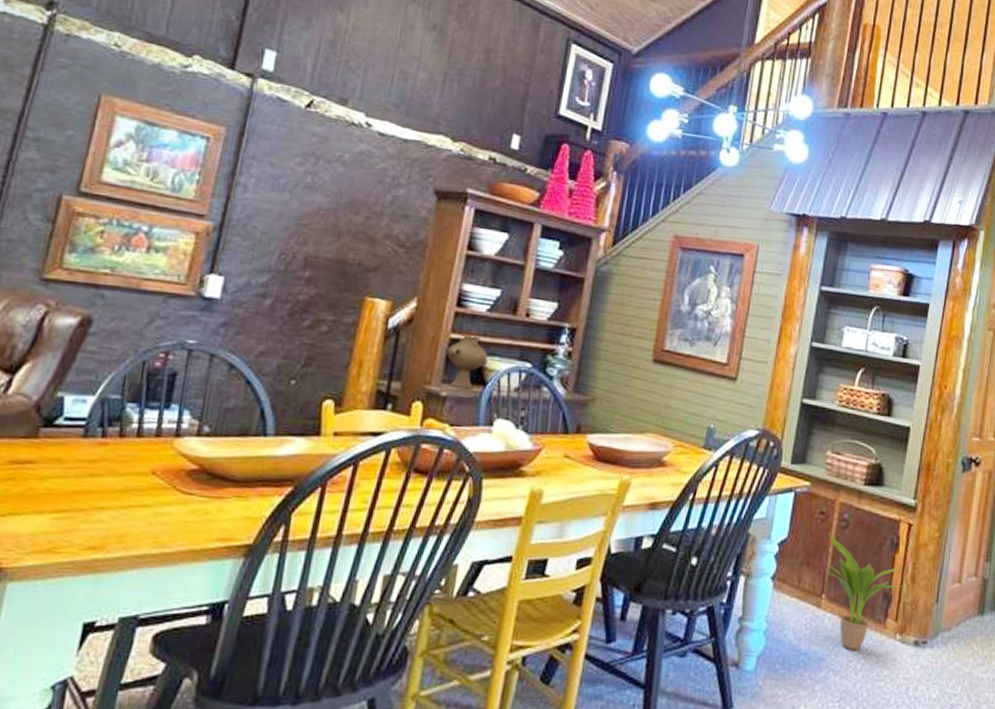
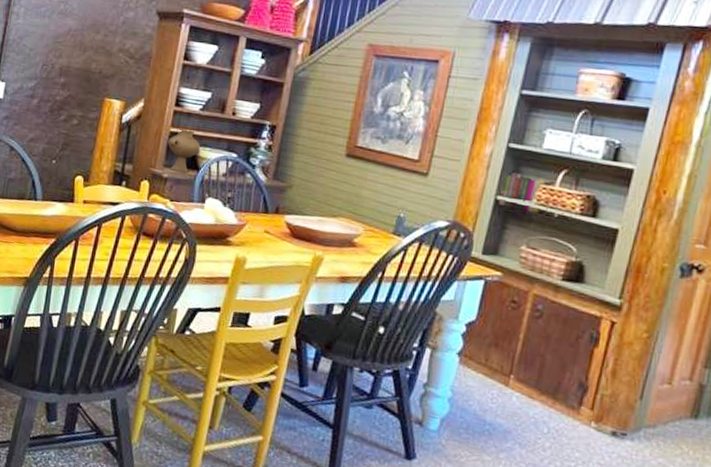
books: none [804,373,870,421] -> present [498,173,572,220]
potted plant: present [825,532,904,651] -> none [515,320,602,431]

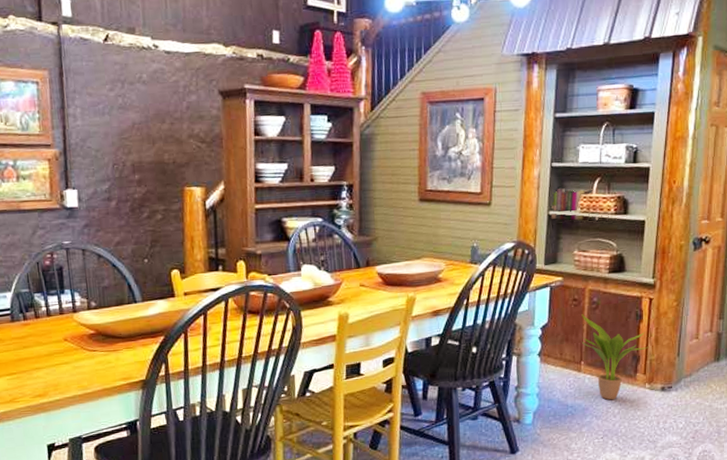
vase: present [167,129,201,174] -> none [255,203,287,247]
potted plant: none [515,320,602,431] -> present [581,314,649,401]

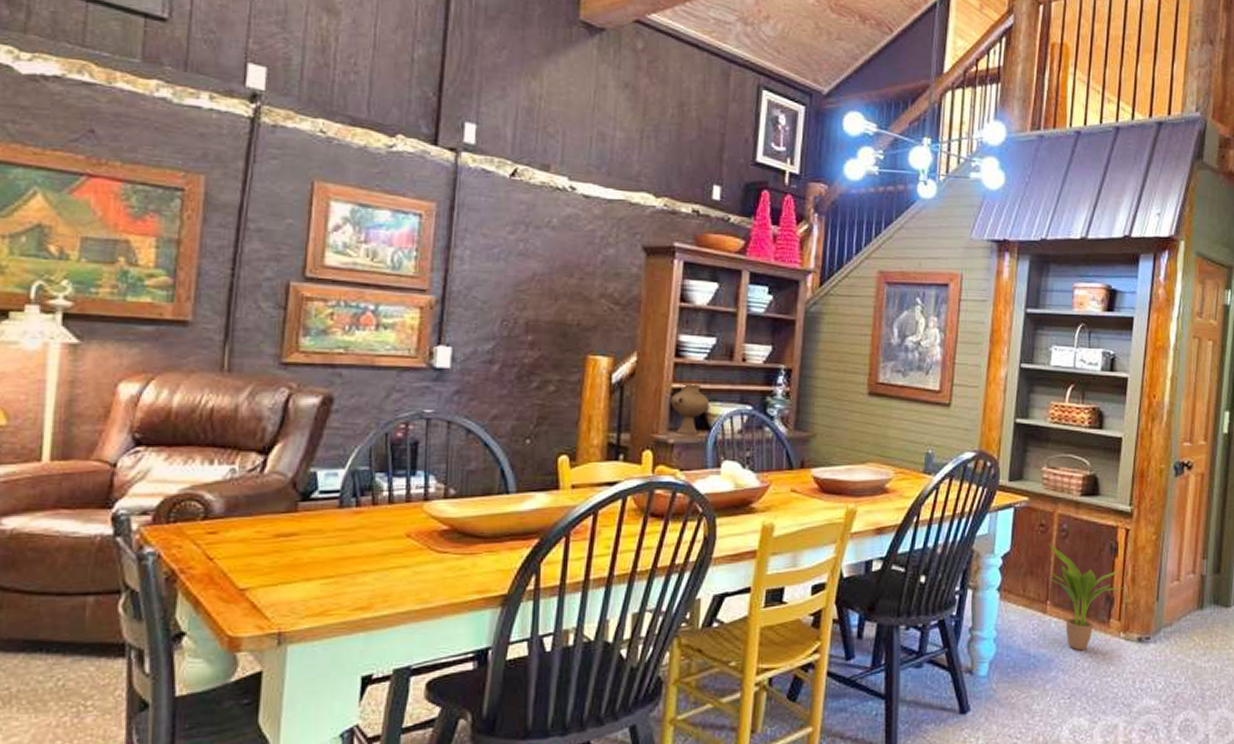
vase: none [255,203,287,247] -> present [670,384,709,435]
books: present [551,188,609,221] -> none [1017,394,1083,435]

